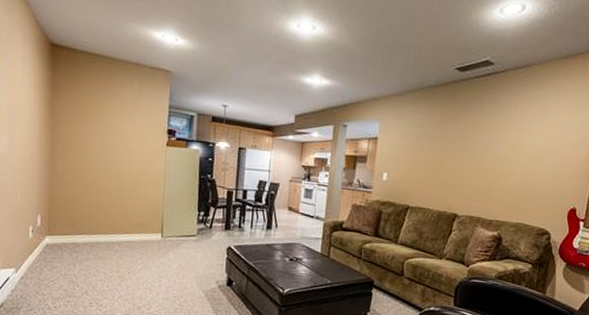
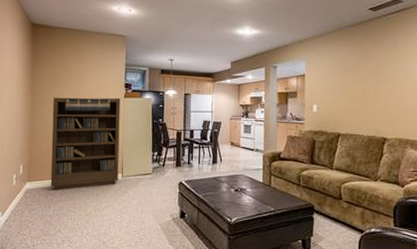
bookcase: none [75,138,162,248] -> present [50,97,121,191]

